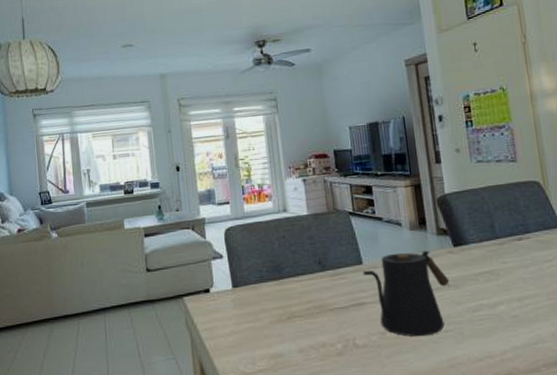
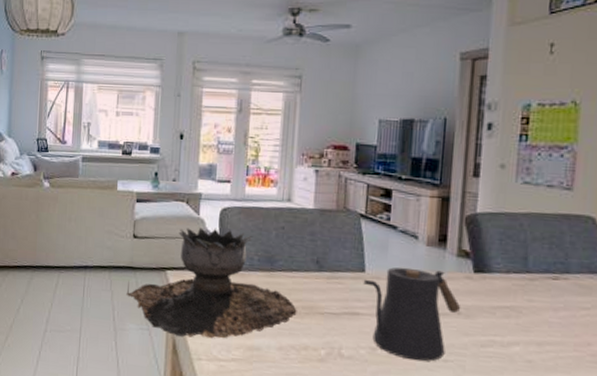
brazier: none [148,248,310,359] -> present [126,227,297,339]

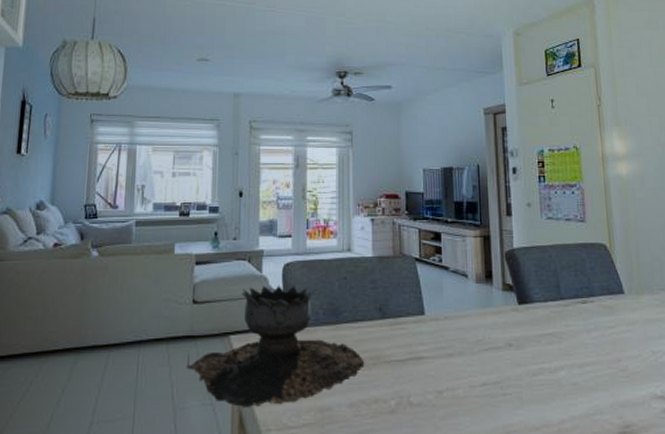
kettle: present [363,267,461,362] -> none [424,306,512,399]

